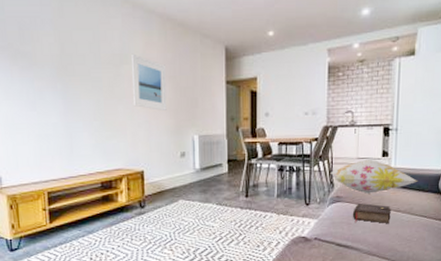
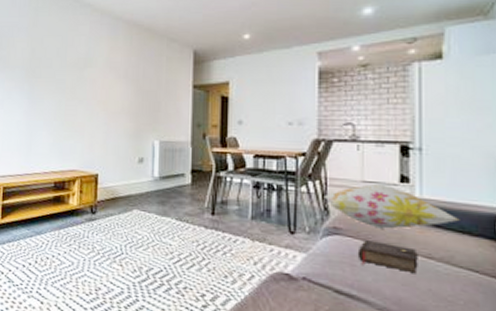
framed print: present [131,53,167,110] -> none [93,57,129,113]

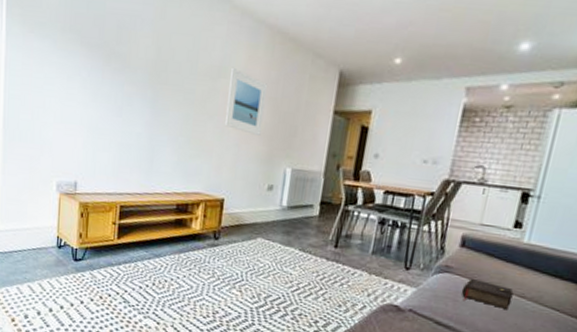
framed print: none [93,57,129,113] -> present [224,67,267,135]
decorative pillow: present [324,183,460,229] -> none [442,227,556,270]

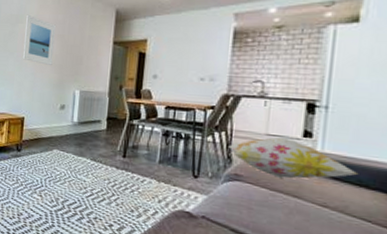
decorative pillow: none [442,227,556,270] -> present [228,137,359,179]
book: present [461,279,514,309] -> none [255,187,314,219]

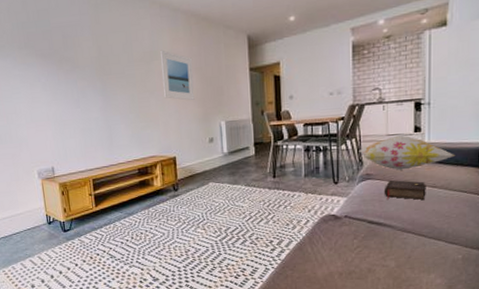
book: none [255,187,314,219] -> present [384,180,426,200]

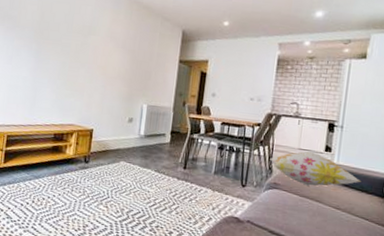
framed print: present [160,50,195,100] -> none [93,27,127,79]
book: present [384,180,426,200] -> none [288,194,330,219]

